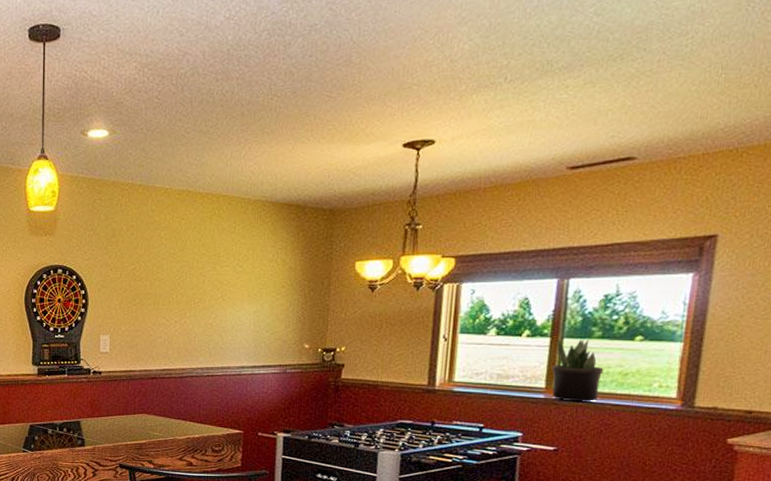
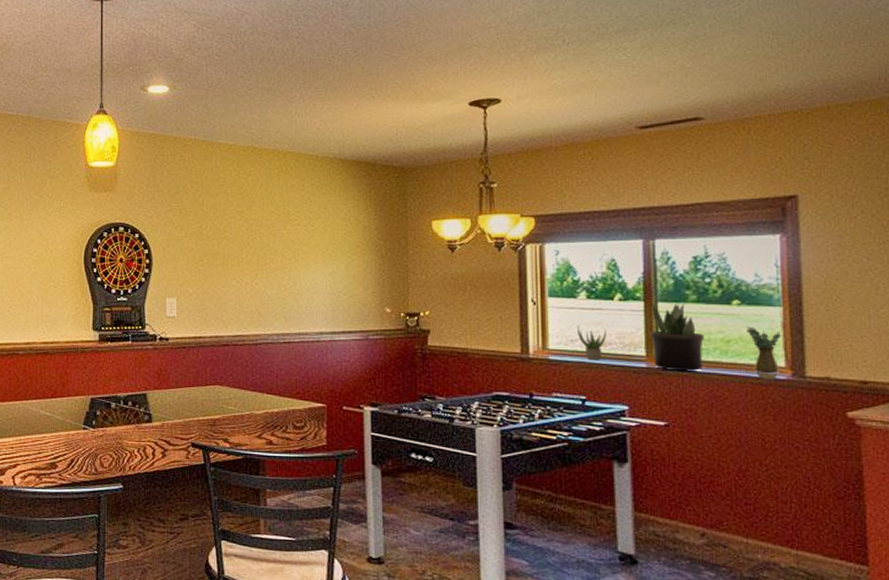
potted plant: none [483,359,511,392] -> present [576,325,606,361]
vase: none [645,359,677,409] -> present [746,325,781,379]

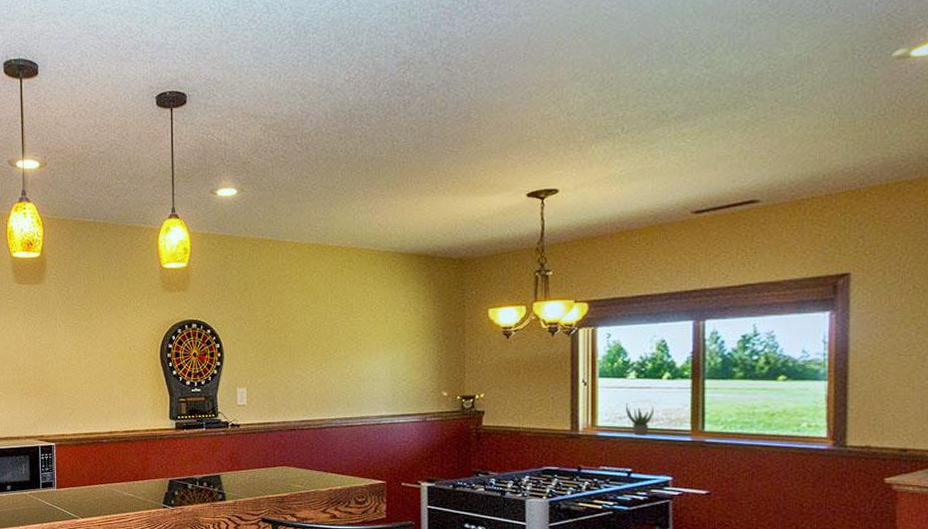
planter: present [650,302,705,371] -> none [696,380,749,443]
vase: present [746,325,781,379] -> none [791,399,824,449]

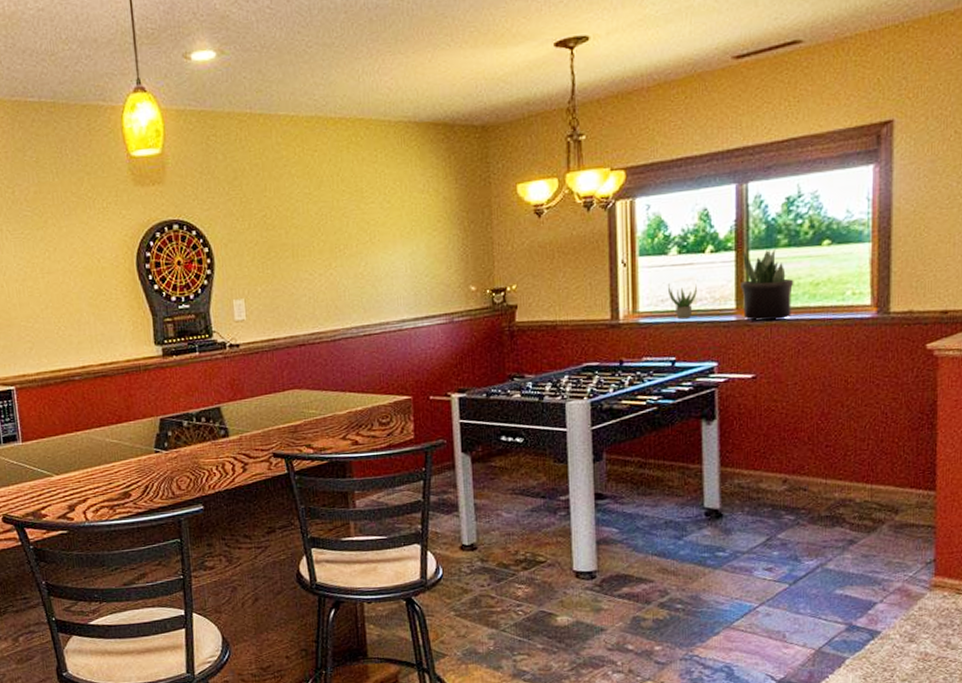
planter: none [696,380,749,443] -> present [740,249,794,321]

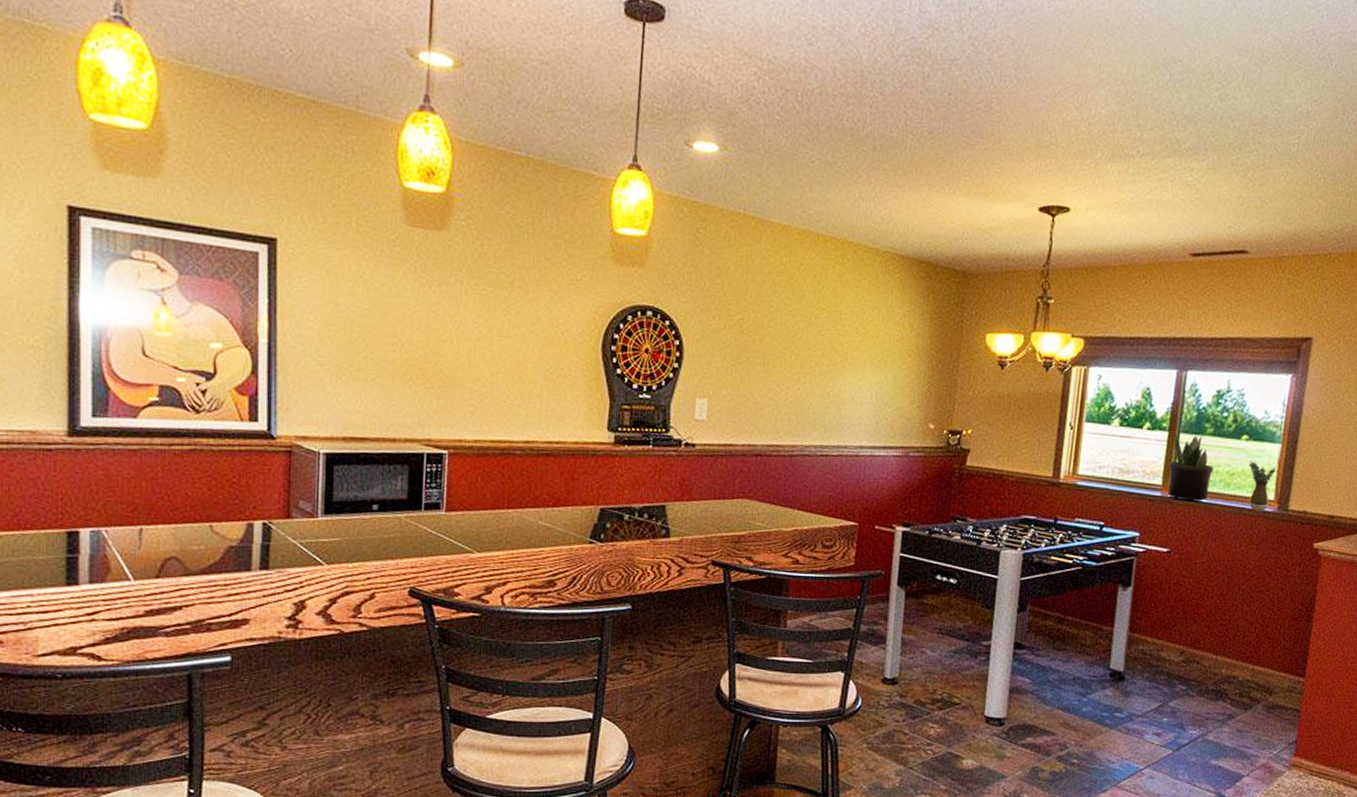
potted plant: present [667,283,697,320] -> none [1106,452,1132,488]
vase: none [835,265,868,320] -> present [1249,459,1276,512]

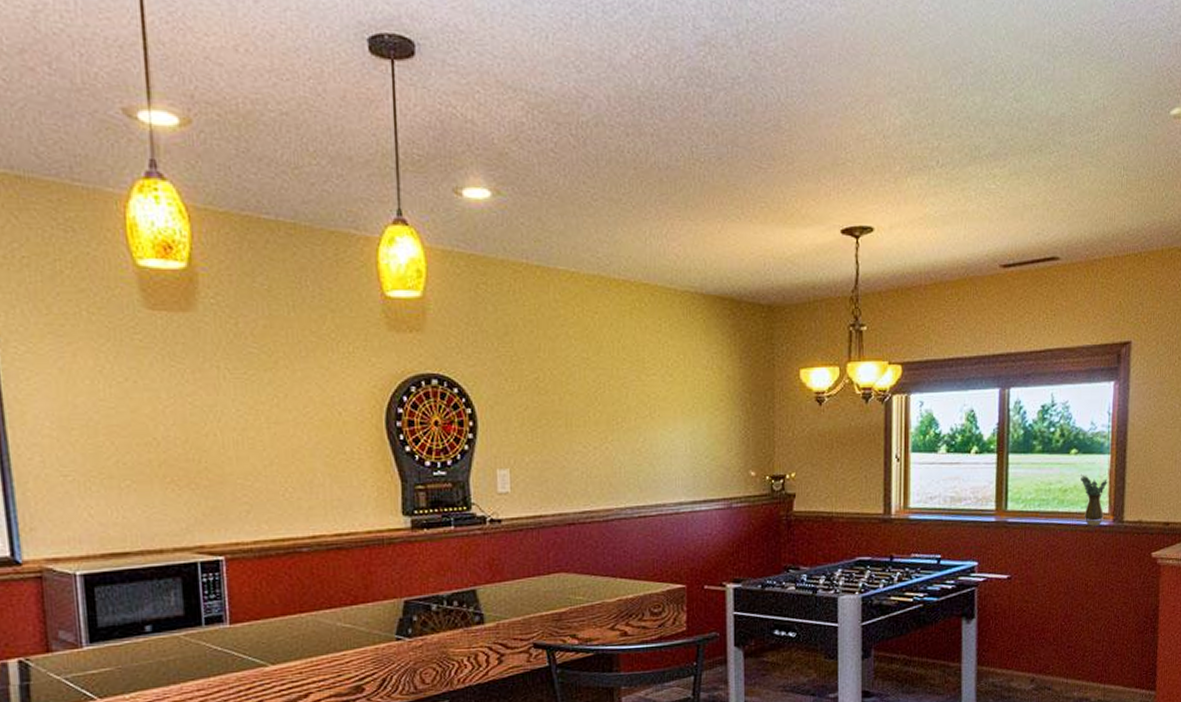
planter: present [1167,433,1214,501] -> none [1000,454,1046,523]

